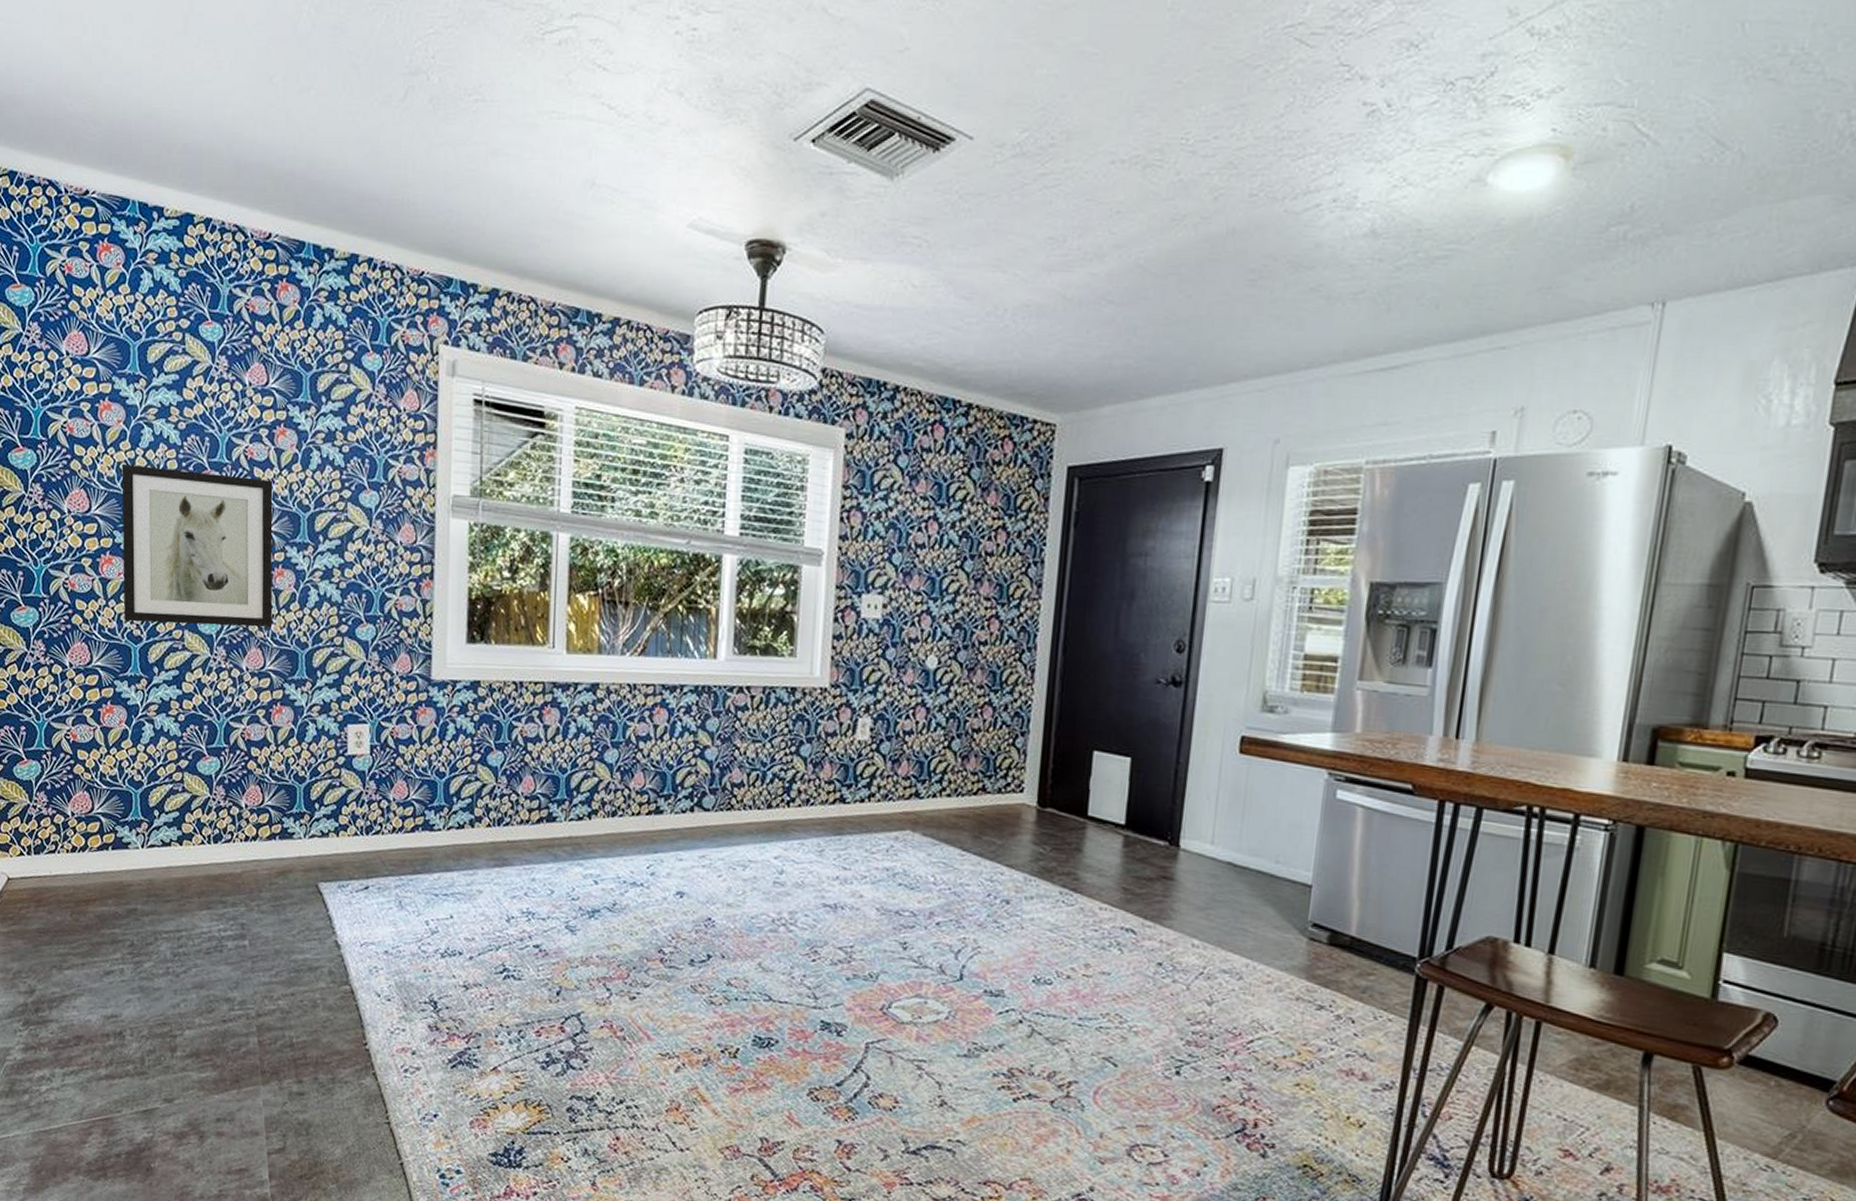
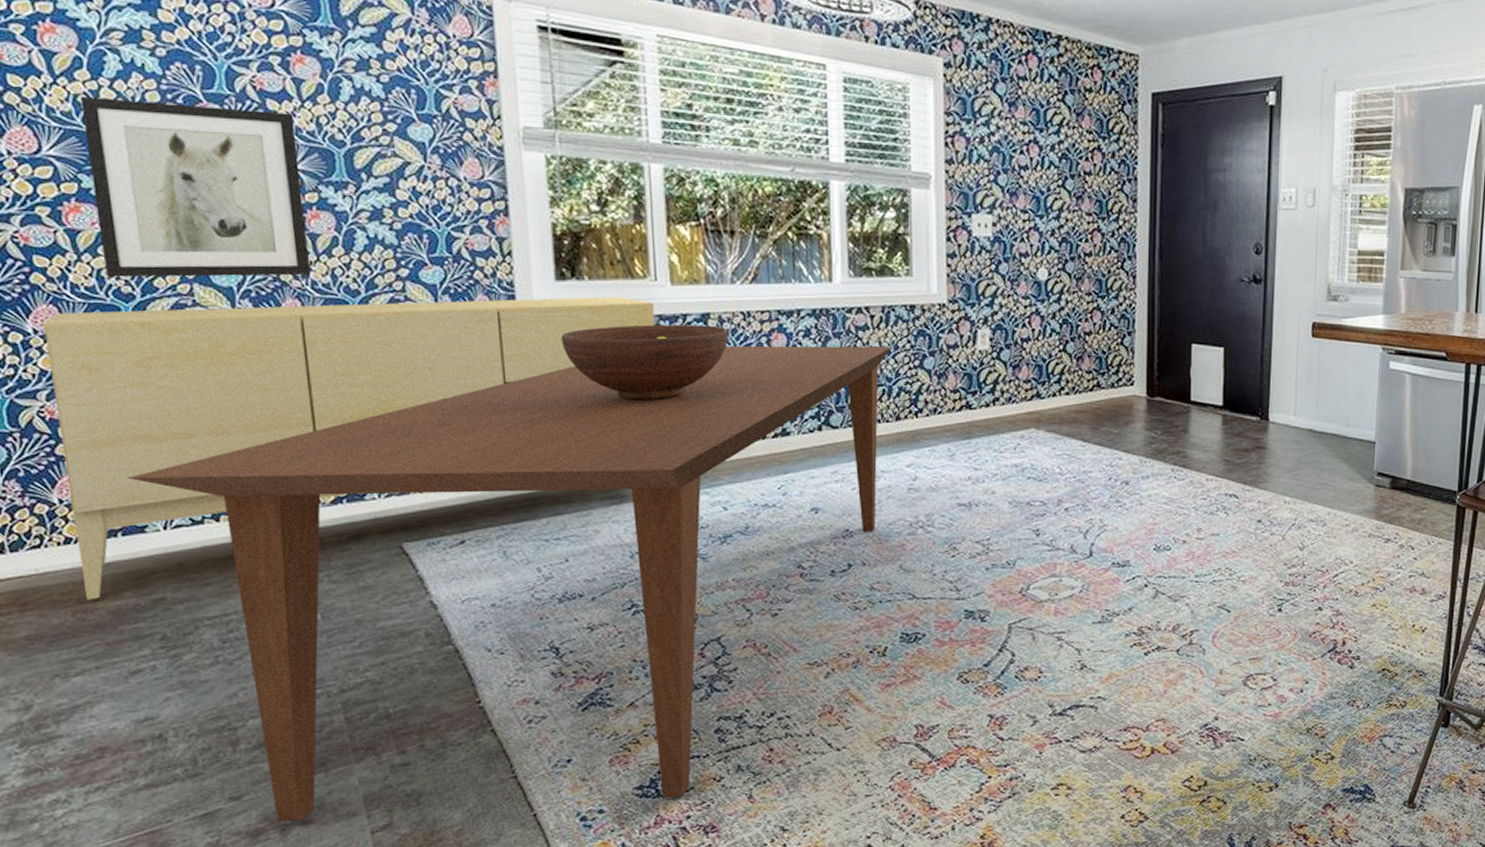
sideboard: none [76,649,550,904] -> present [42,296,656,601]
dining table: none [121,718,770,1172] -> present [127,345,893,822]
fruit bowl: none [466,690,615,767] -> present [561,324,729,401]

